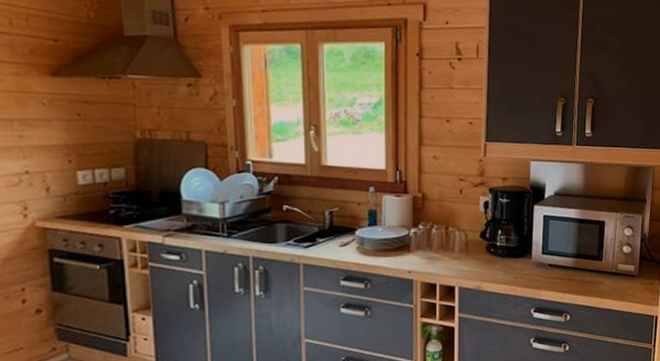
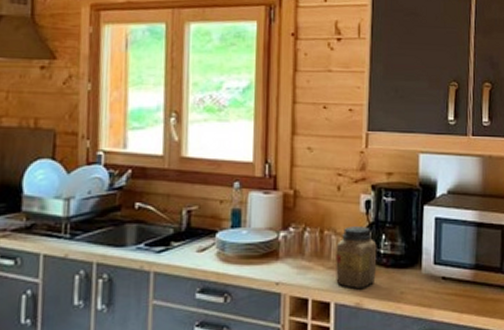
jar: none [459,223,494,276] -> present [336,226,377,290]

